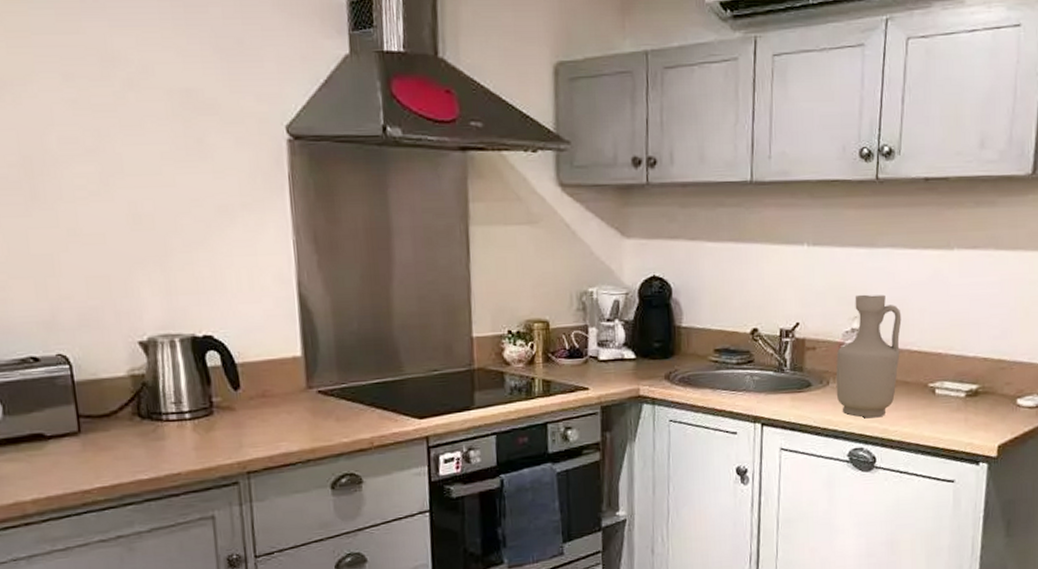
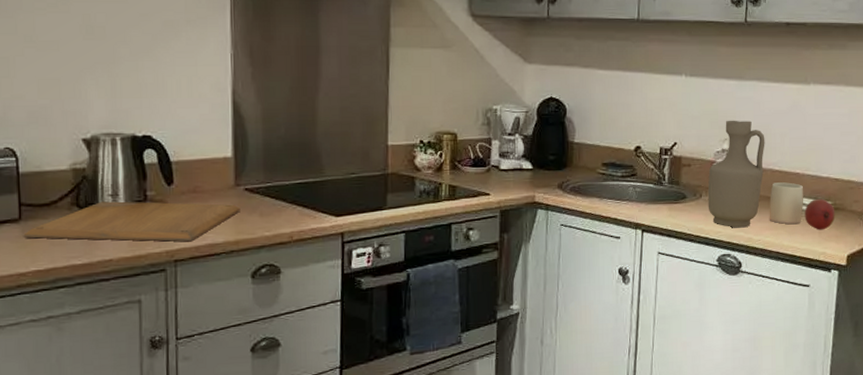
chopping board: none [84,408,315,453] -> present [23,201,241,242]
mug: none [906,364,948,412] -> present [769,182,804,224]
fruit: none [948,381,984,418] -> present [804,198,835,230]

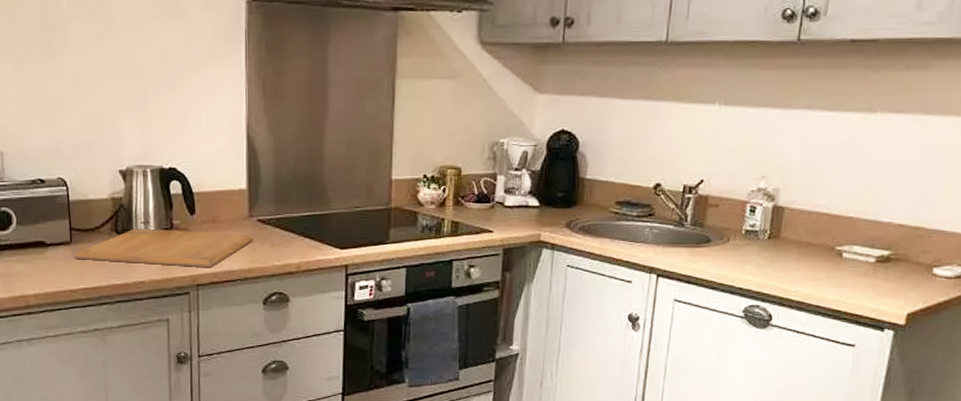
ceramic jug: present [707,120,765,228] -> none [736,155,813,277]
mug: present [769,182,804,224] -> none [810,227,858,274]
fruit: present [804,198,835,230] -> none [855,247,896,284]

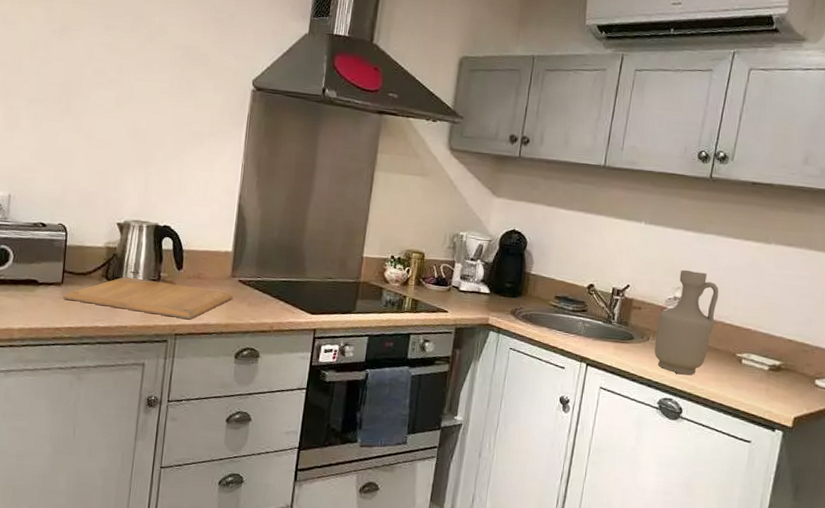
ceramic jug: none [736,155,813,277] -> present [654,269,719,375]

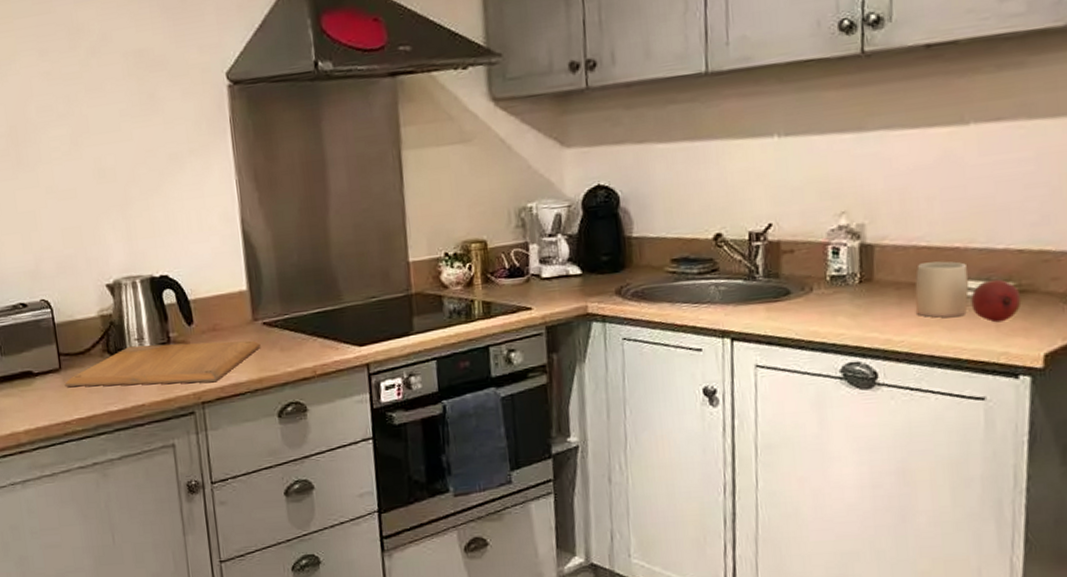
ceramic jug: present [654,269,719,375] -> none [820,184,904,328]
mug: none [715,335,754,379] -> present [914,261,970,318]
fruit: none [752,356,786,389] -> present [970,279,1022,323]

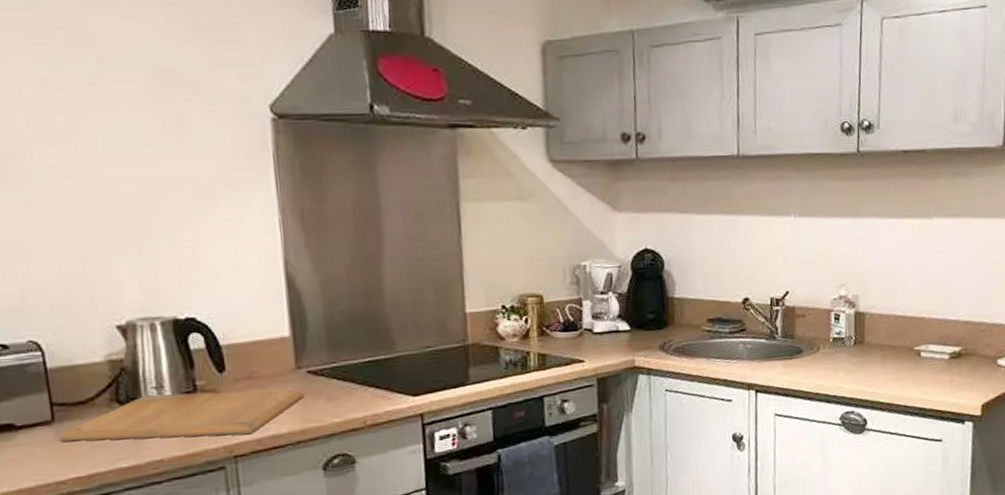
mug: present [914,261,970,318] -> none [894,328,932,375]
fruit: present [970,279,1022,323] -> none [933,344,967,379]

